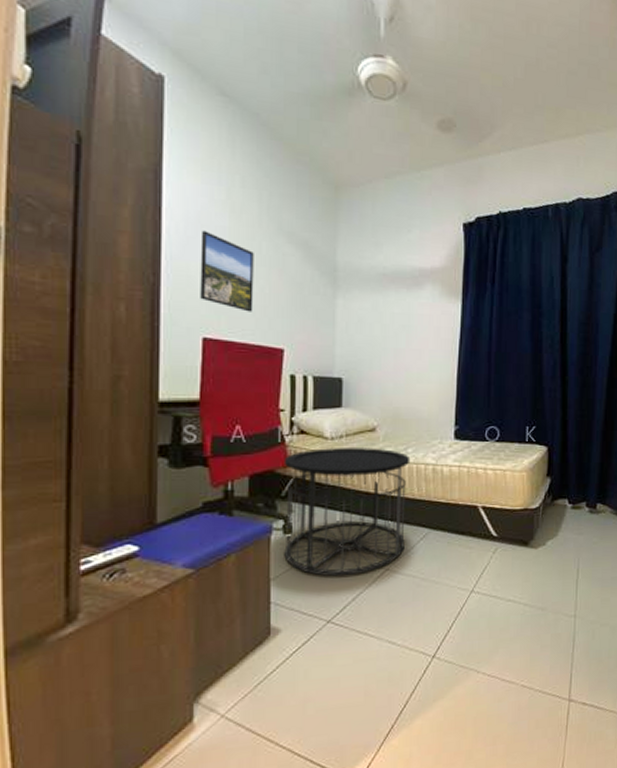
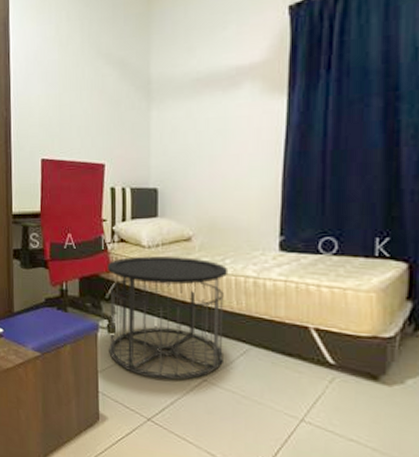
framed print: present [200,230,254,312] -> none [37,66,79,133]

